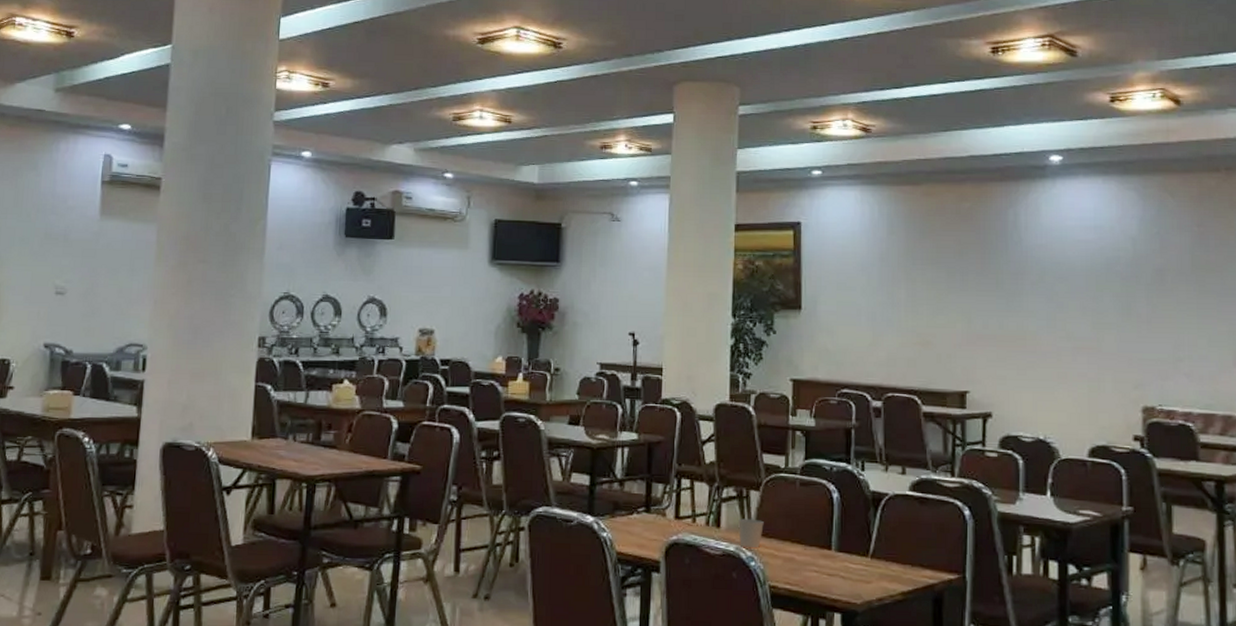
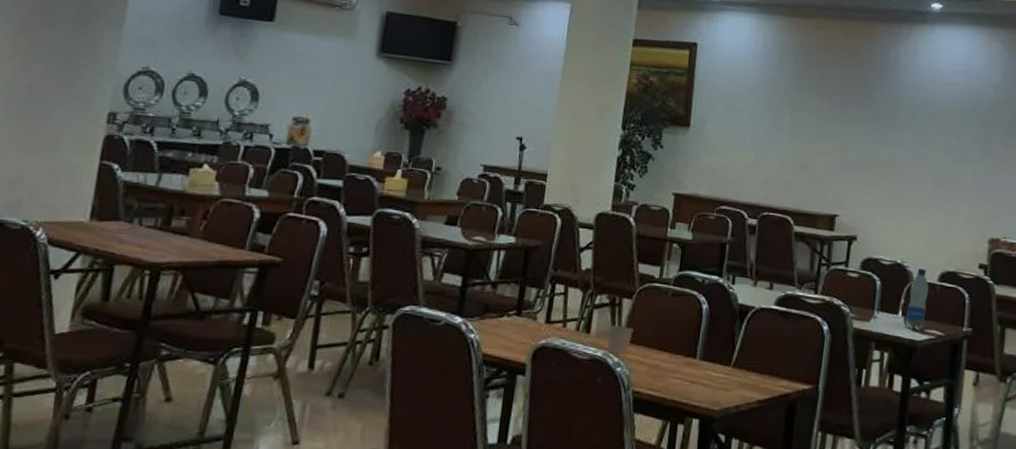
bottle: none [1056,444,1079,512] -> present [906,269,929,331]

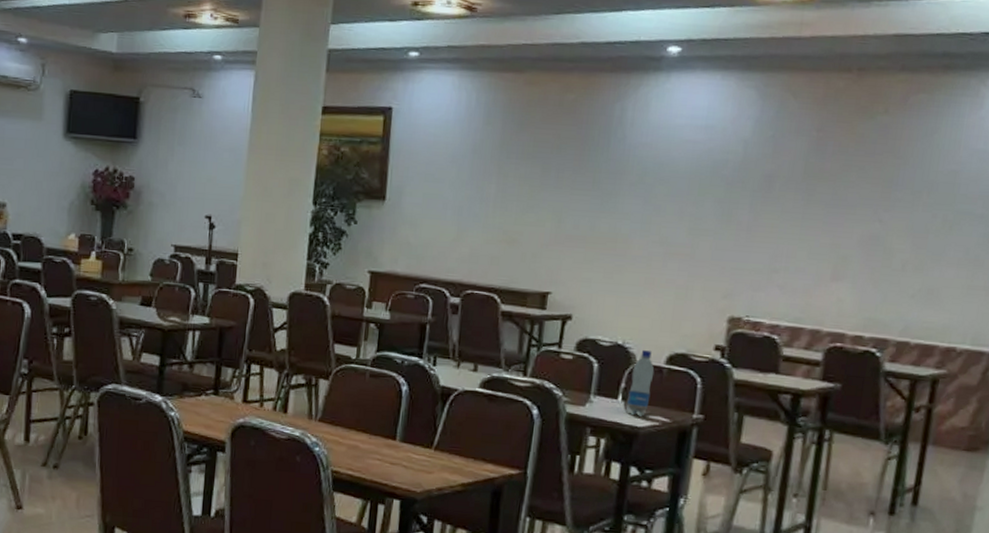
cup: present [607,325,634,355] -> none [305,405,331,435]

